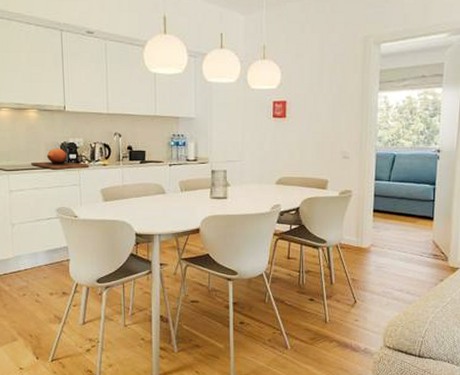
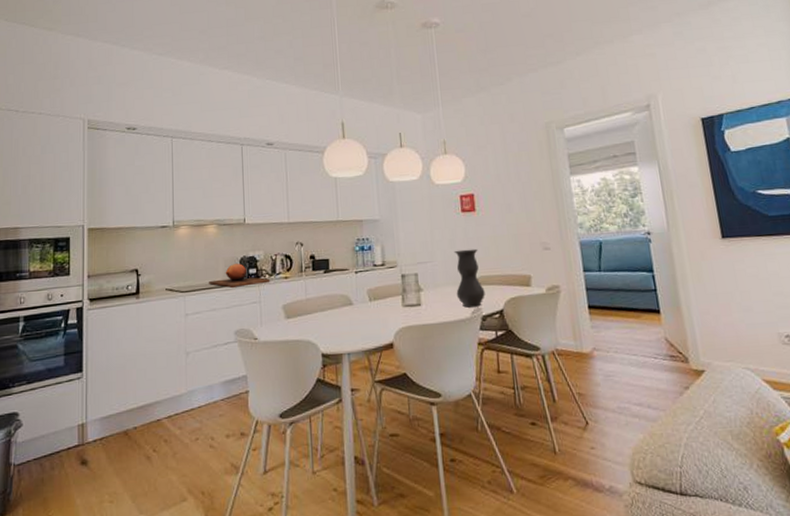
vase: none [260,152,285,203] -> present [453,248,485,308]

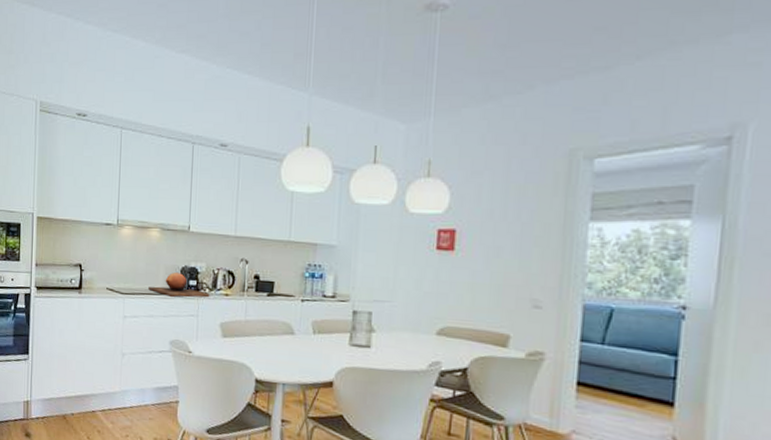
vase: present [453,248,485,308] -> none [414,292,449,360]

